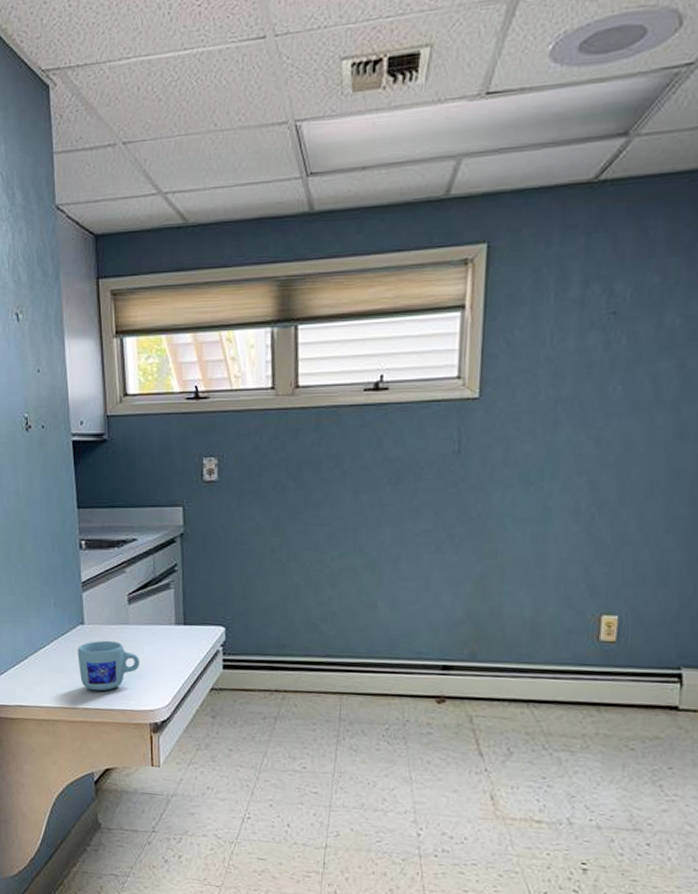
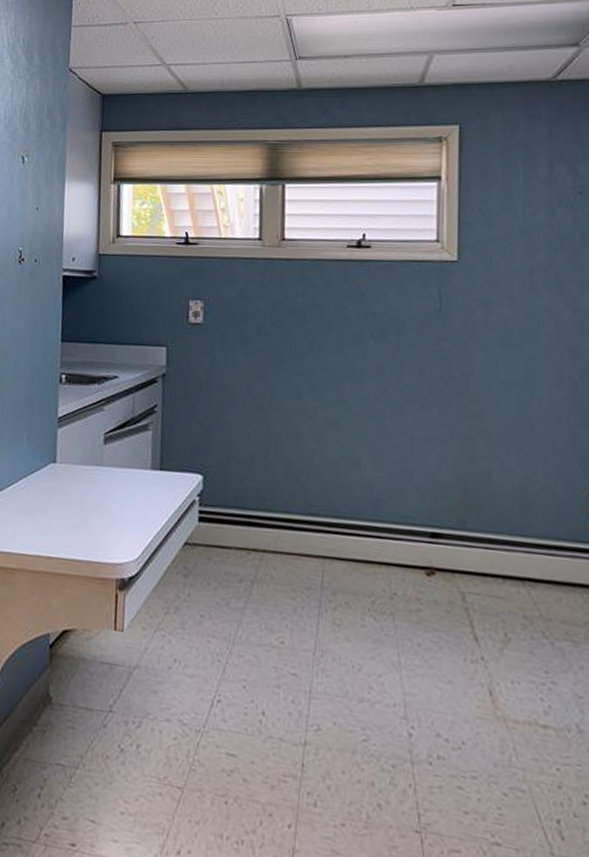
mug: present [78,640,139,691] -> none [45,481,111,539]

